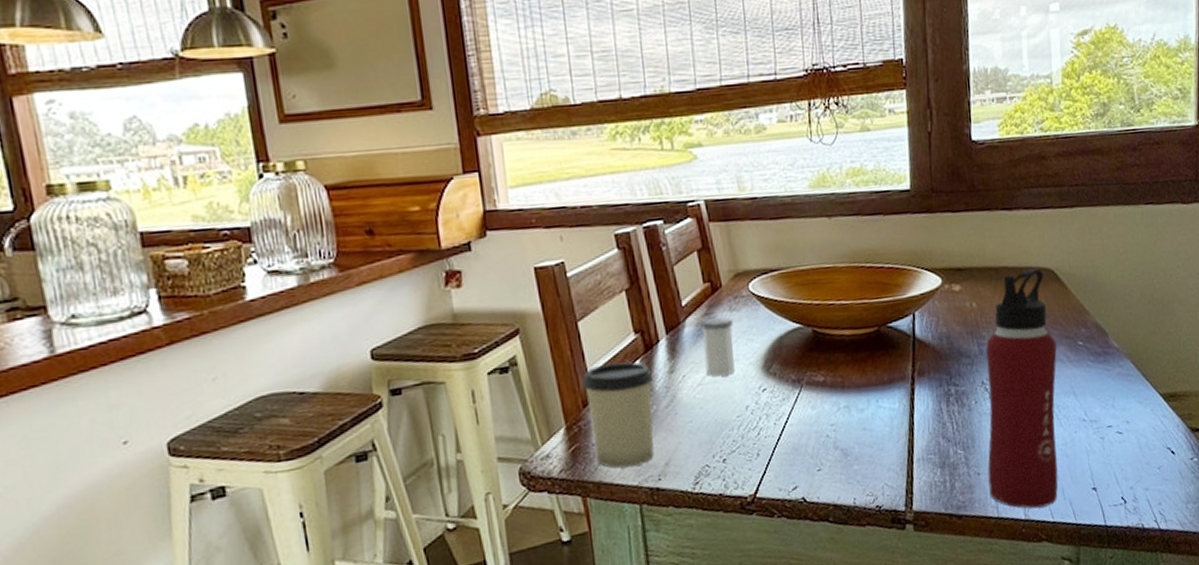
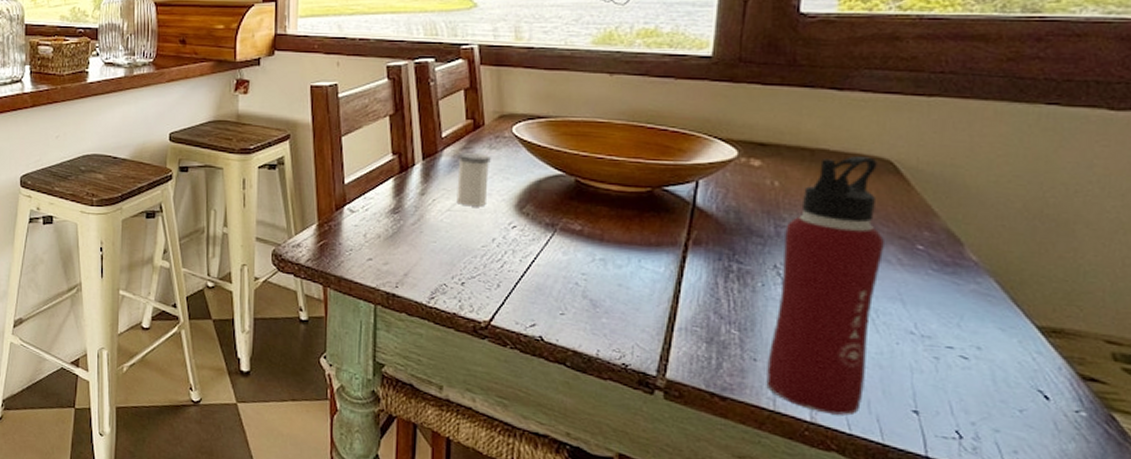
cup: present [582,361,654,468] -> none [338,176,403,270]

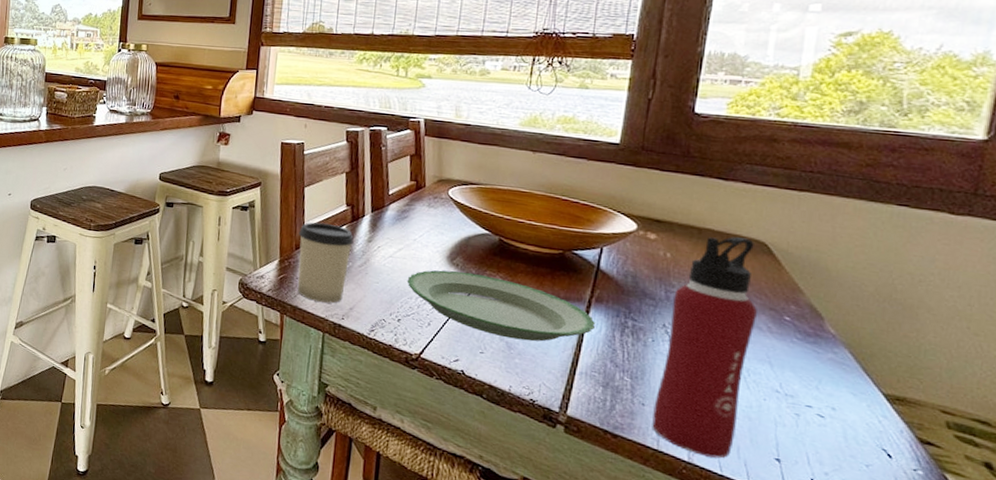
cup: none [338,176,403,270] -> present [297,222,354,304]
salt shaker: present [456,153,491,207] -> none [398,209,429,256]
plate: none [469,221,694,297] -> present [407,270,595,342]

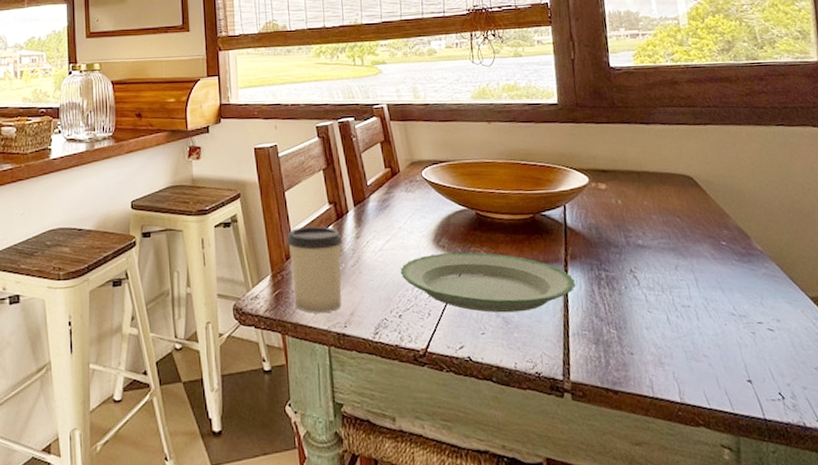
water bottle: present [652,237,757,459] -> none [632,175,712,393]

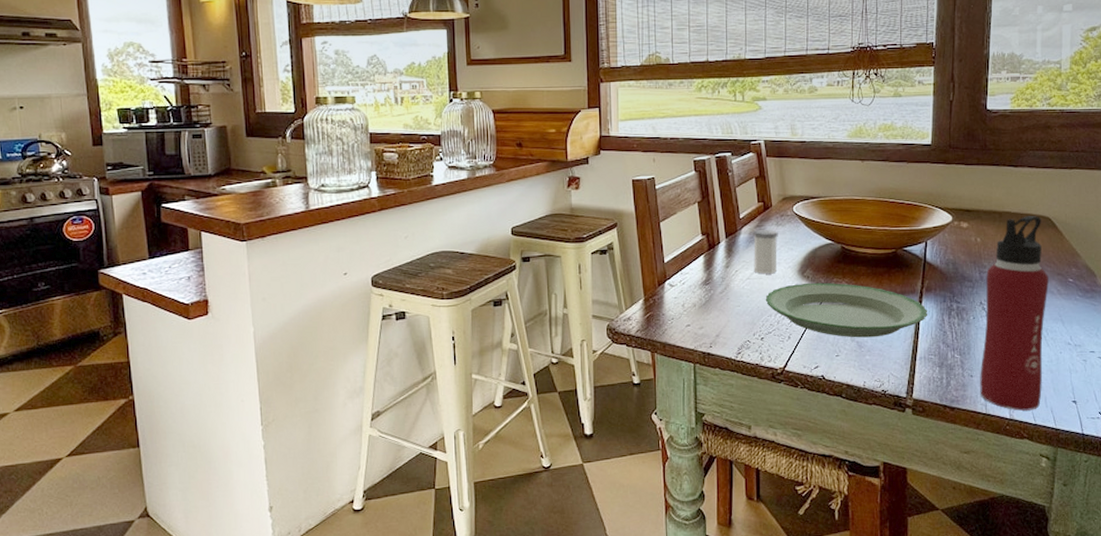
cup: present [286,226,342,313] -> none [659,255,712,334]
salt shaker: none [382,197,410,245] -> present [753,230,778,274]
water bottle: none [632,175,712,393] -> present [980,216,1049,411]

